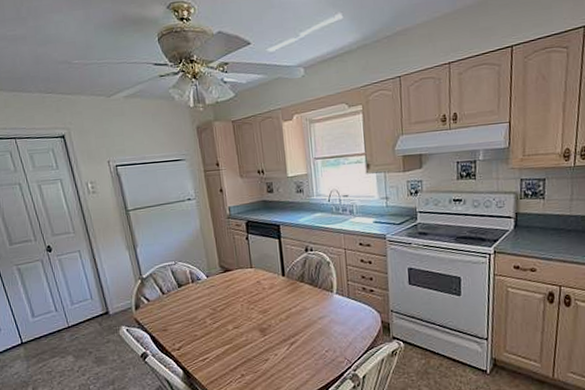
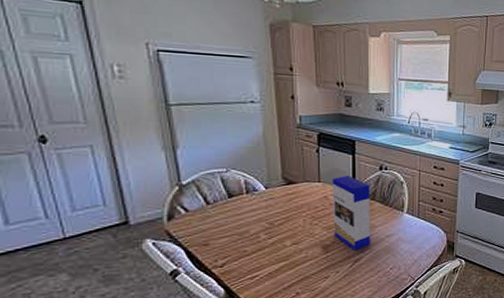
cereal box: none [263,260,304,333] -> present [332,176,370,250]

